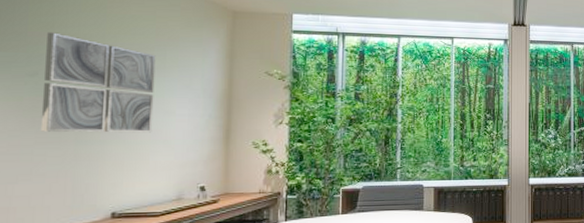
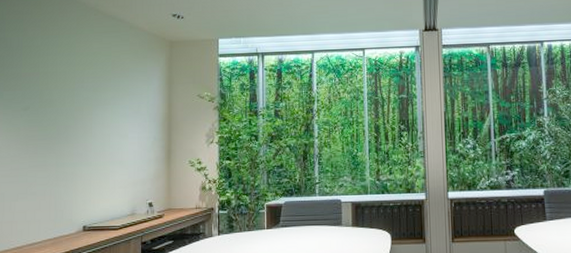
wall art: present [40,32,156,133] -> none [32,72,112,157]

